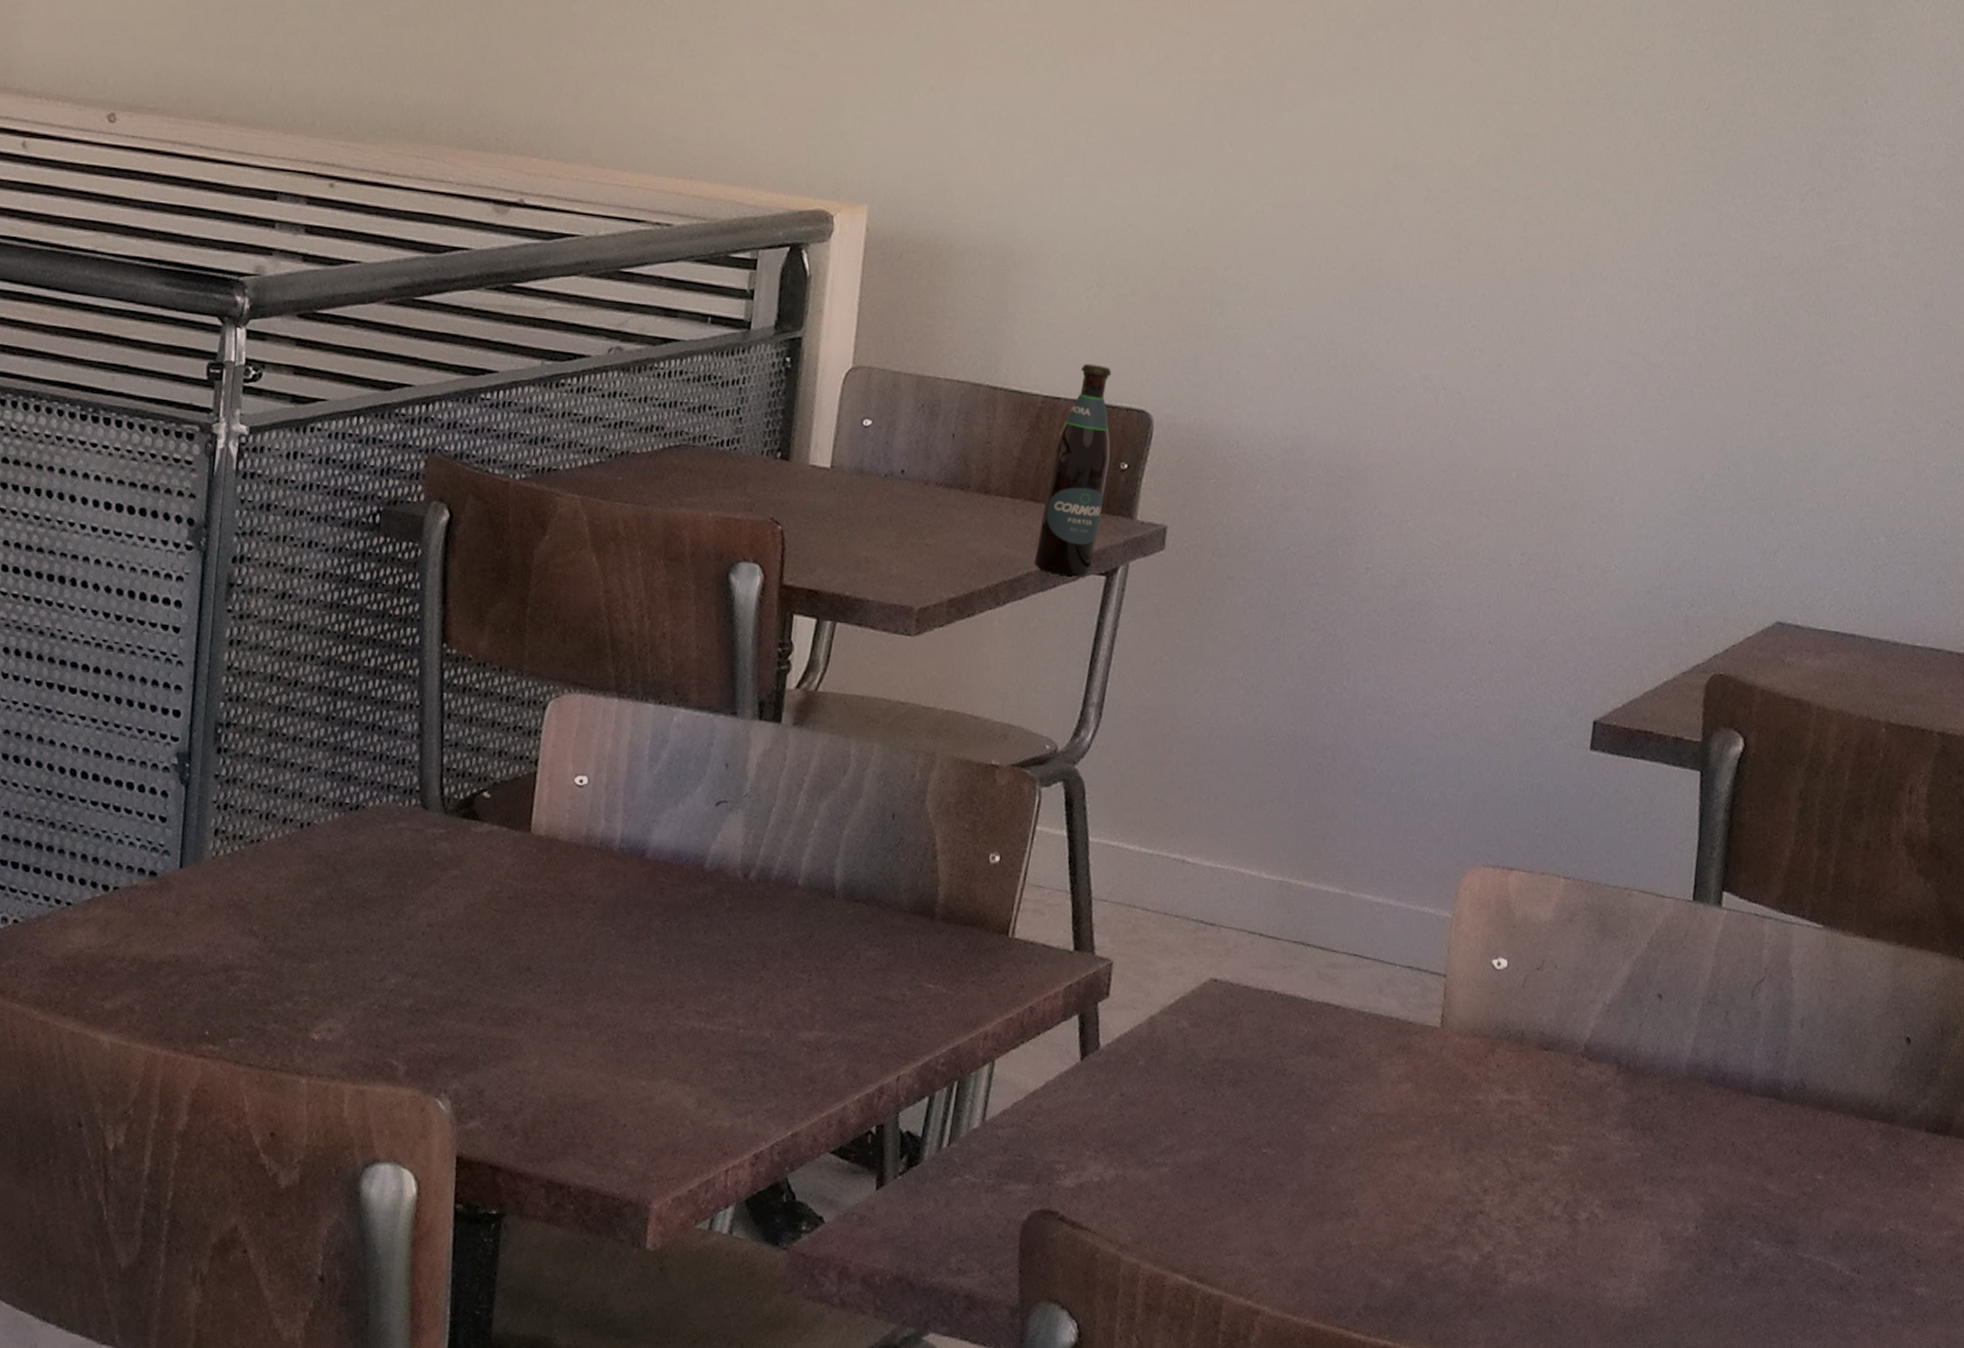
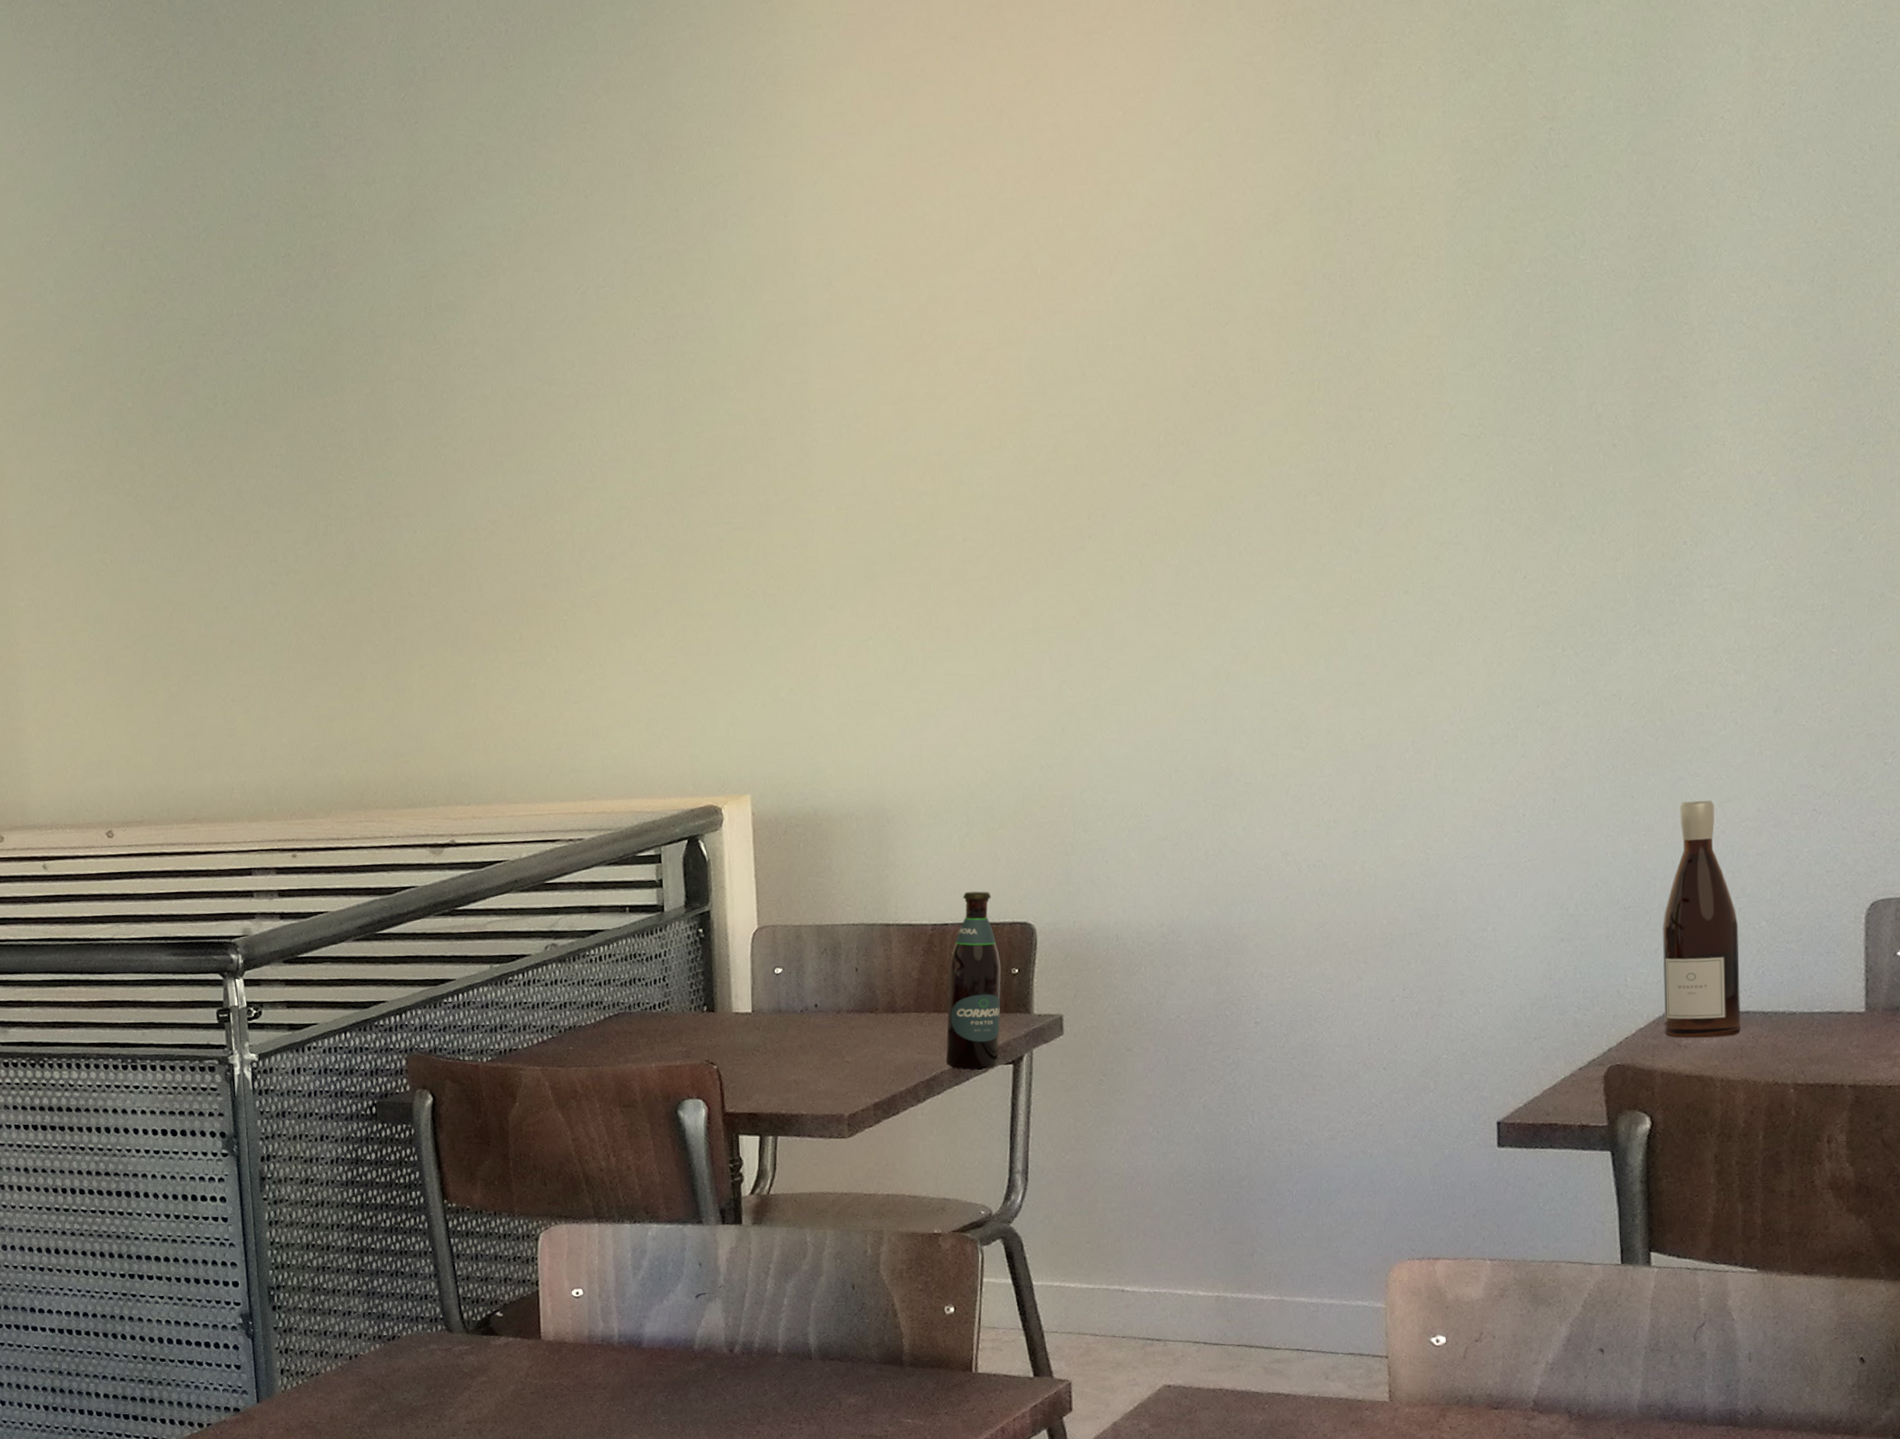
bottle: none [1771,390,1859,660] -> present [1662,800,1741,1039]

